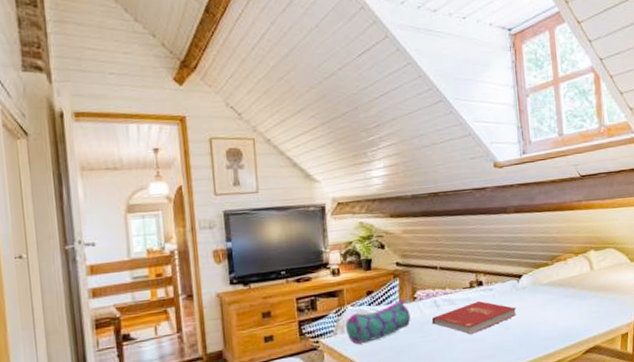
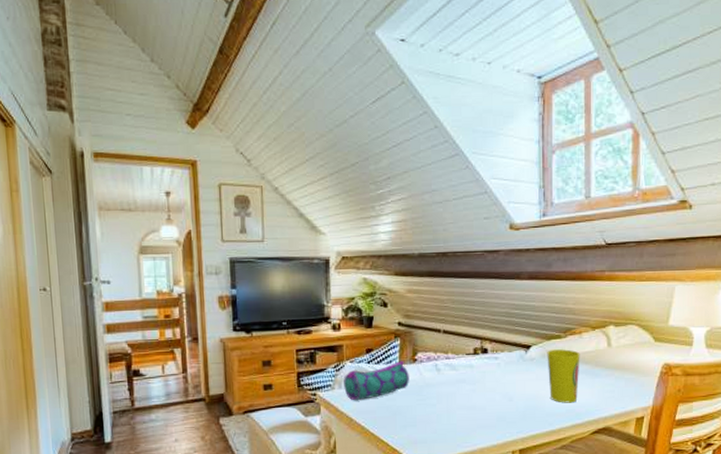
book: present [431,300,517,335] -> none [431,368,522,402]
cup: none [537,275,568,327] -> present [547,349,580,403]

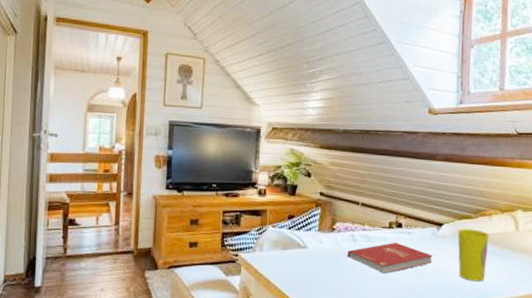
pencil case: present [343,361,409,401] -> none [264,229,327,265]
book: none [431,368,522,402] -> present [347,242,433,274]

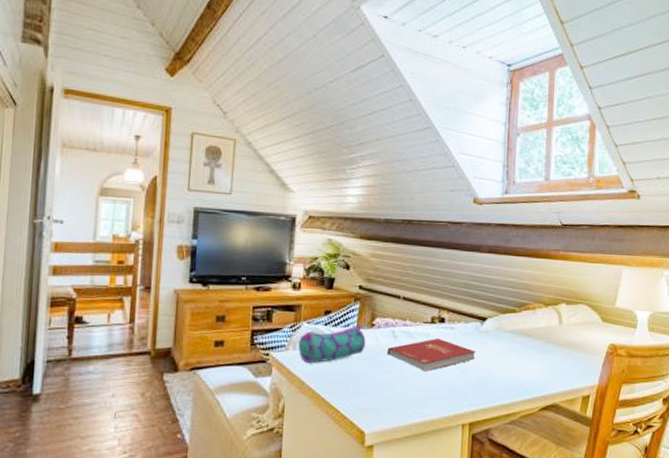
pencil case: none [264,229,327,265] -> present [297,325,366,364]
cup: present [457,229,489,282] -> none [501,323,533,378]

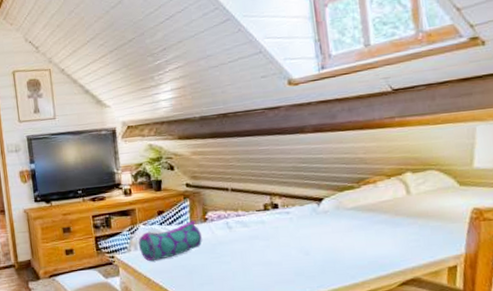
book: present [387,338,476,371] -> none [224,223,318,258]

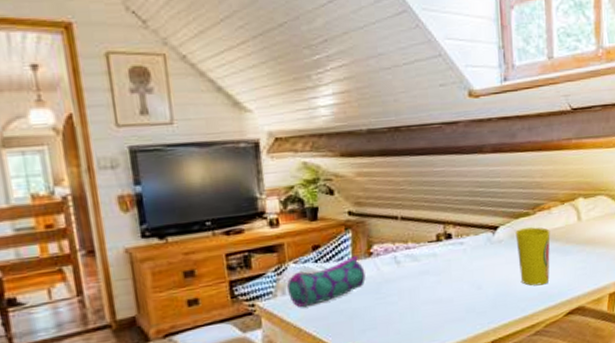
cup: none [340,199,380,255] -> present [515,227,551,286]

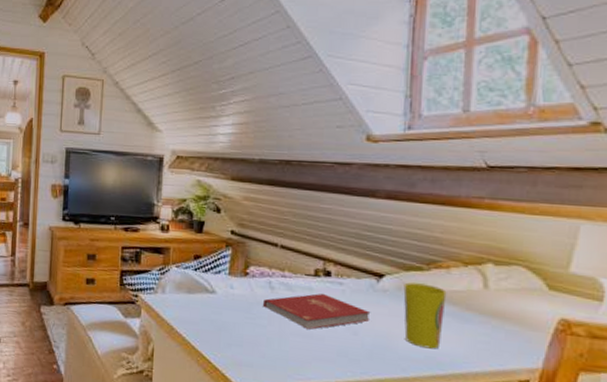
pencil case: present [286,256,366,308] -> none [166,272,239,309]
book: none [390,256,491,295] -> present [262,293,371,330]

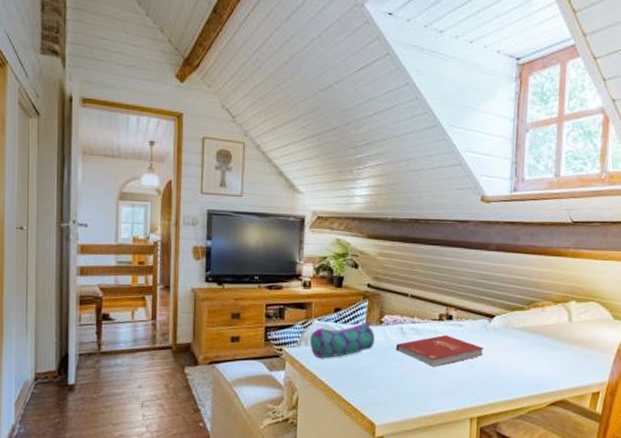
pencil case: none [166,272,239,309] -> present [309,322,375,359]
cup: present [403,282,447,349] -> none [509,321,542,374]

